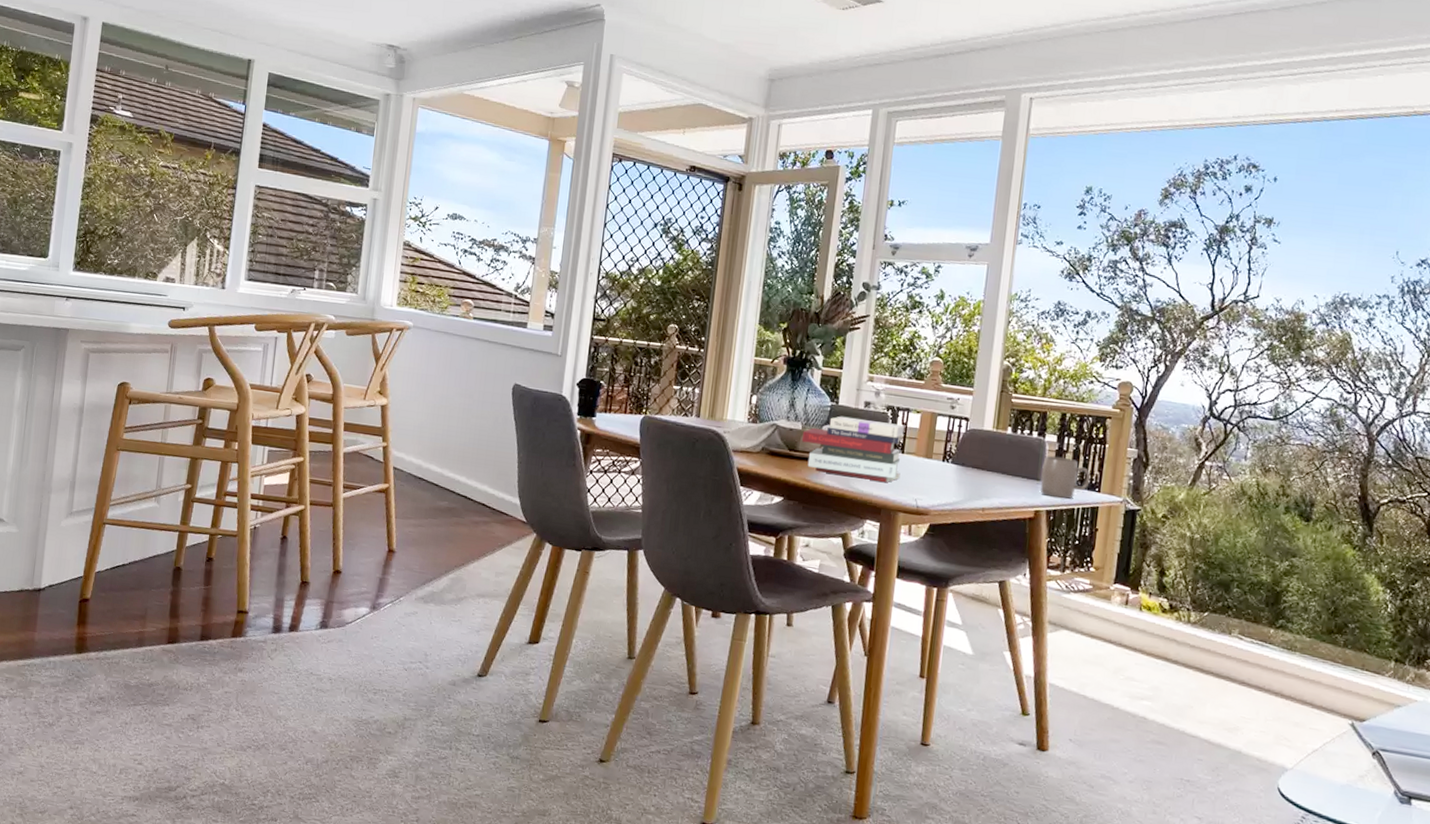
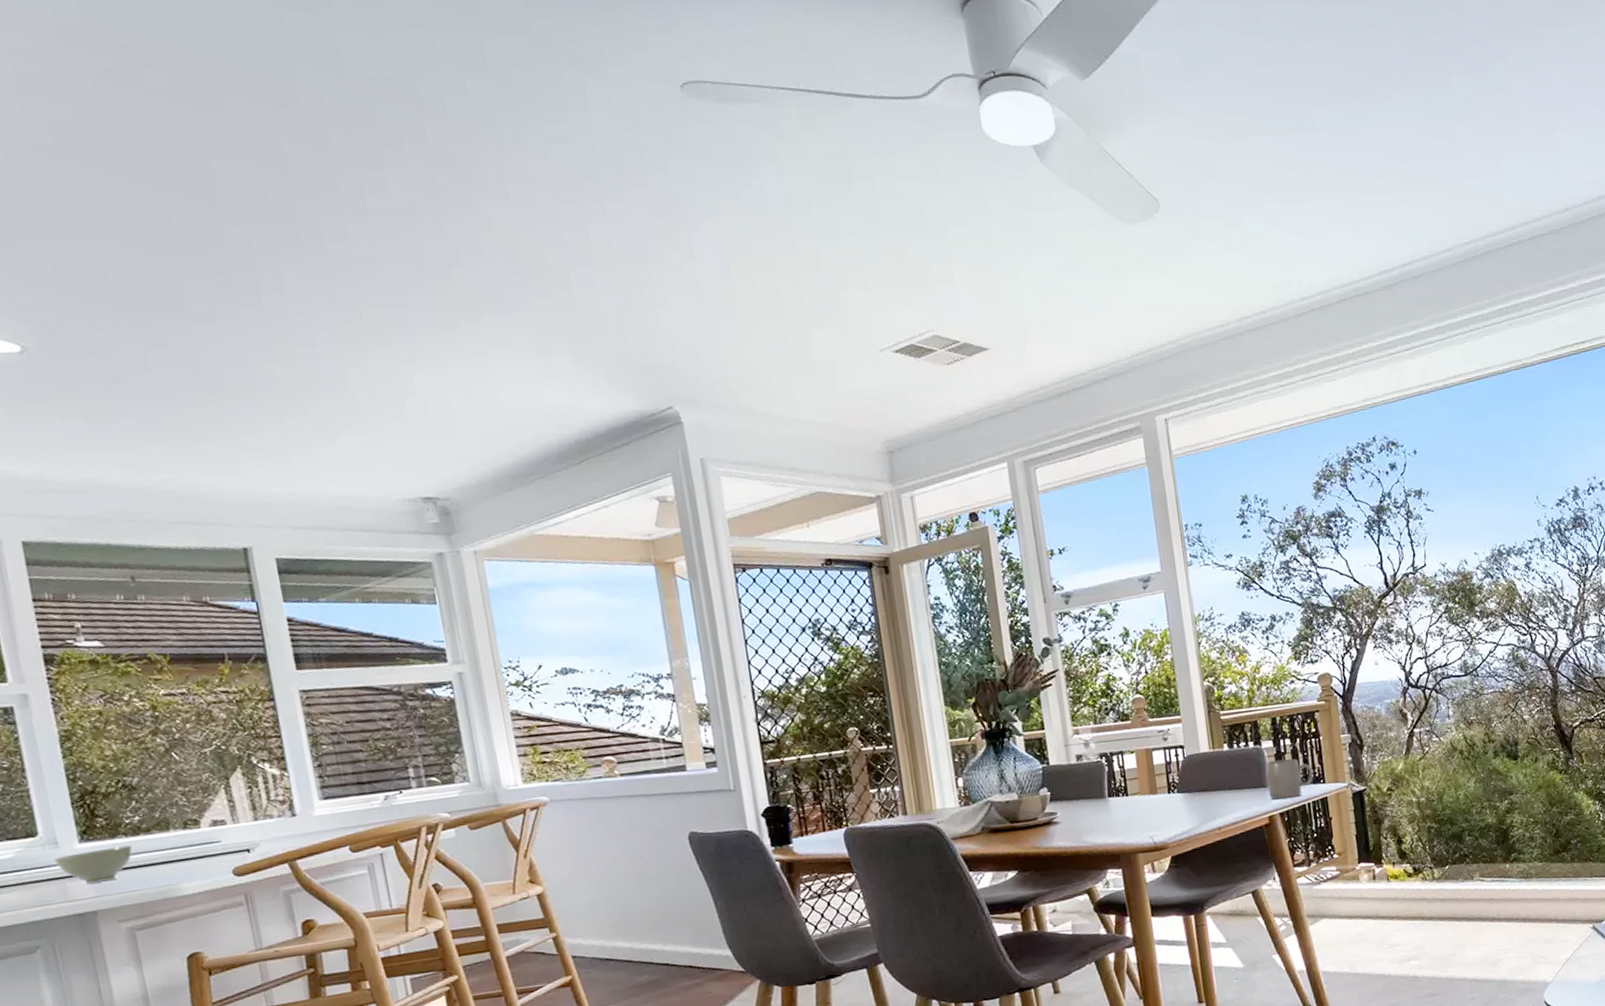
bowl: none [52,278,107,307] -> present [53,845,133,884]
books: present [801,416,905,482] -> none [1020,768,1131,837]

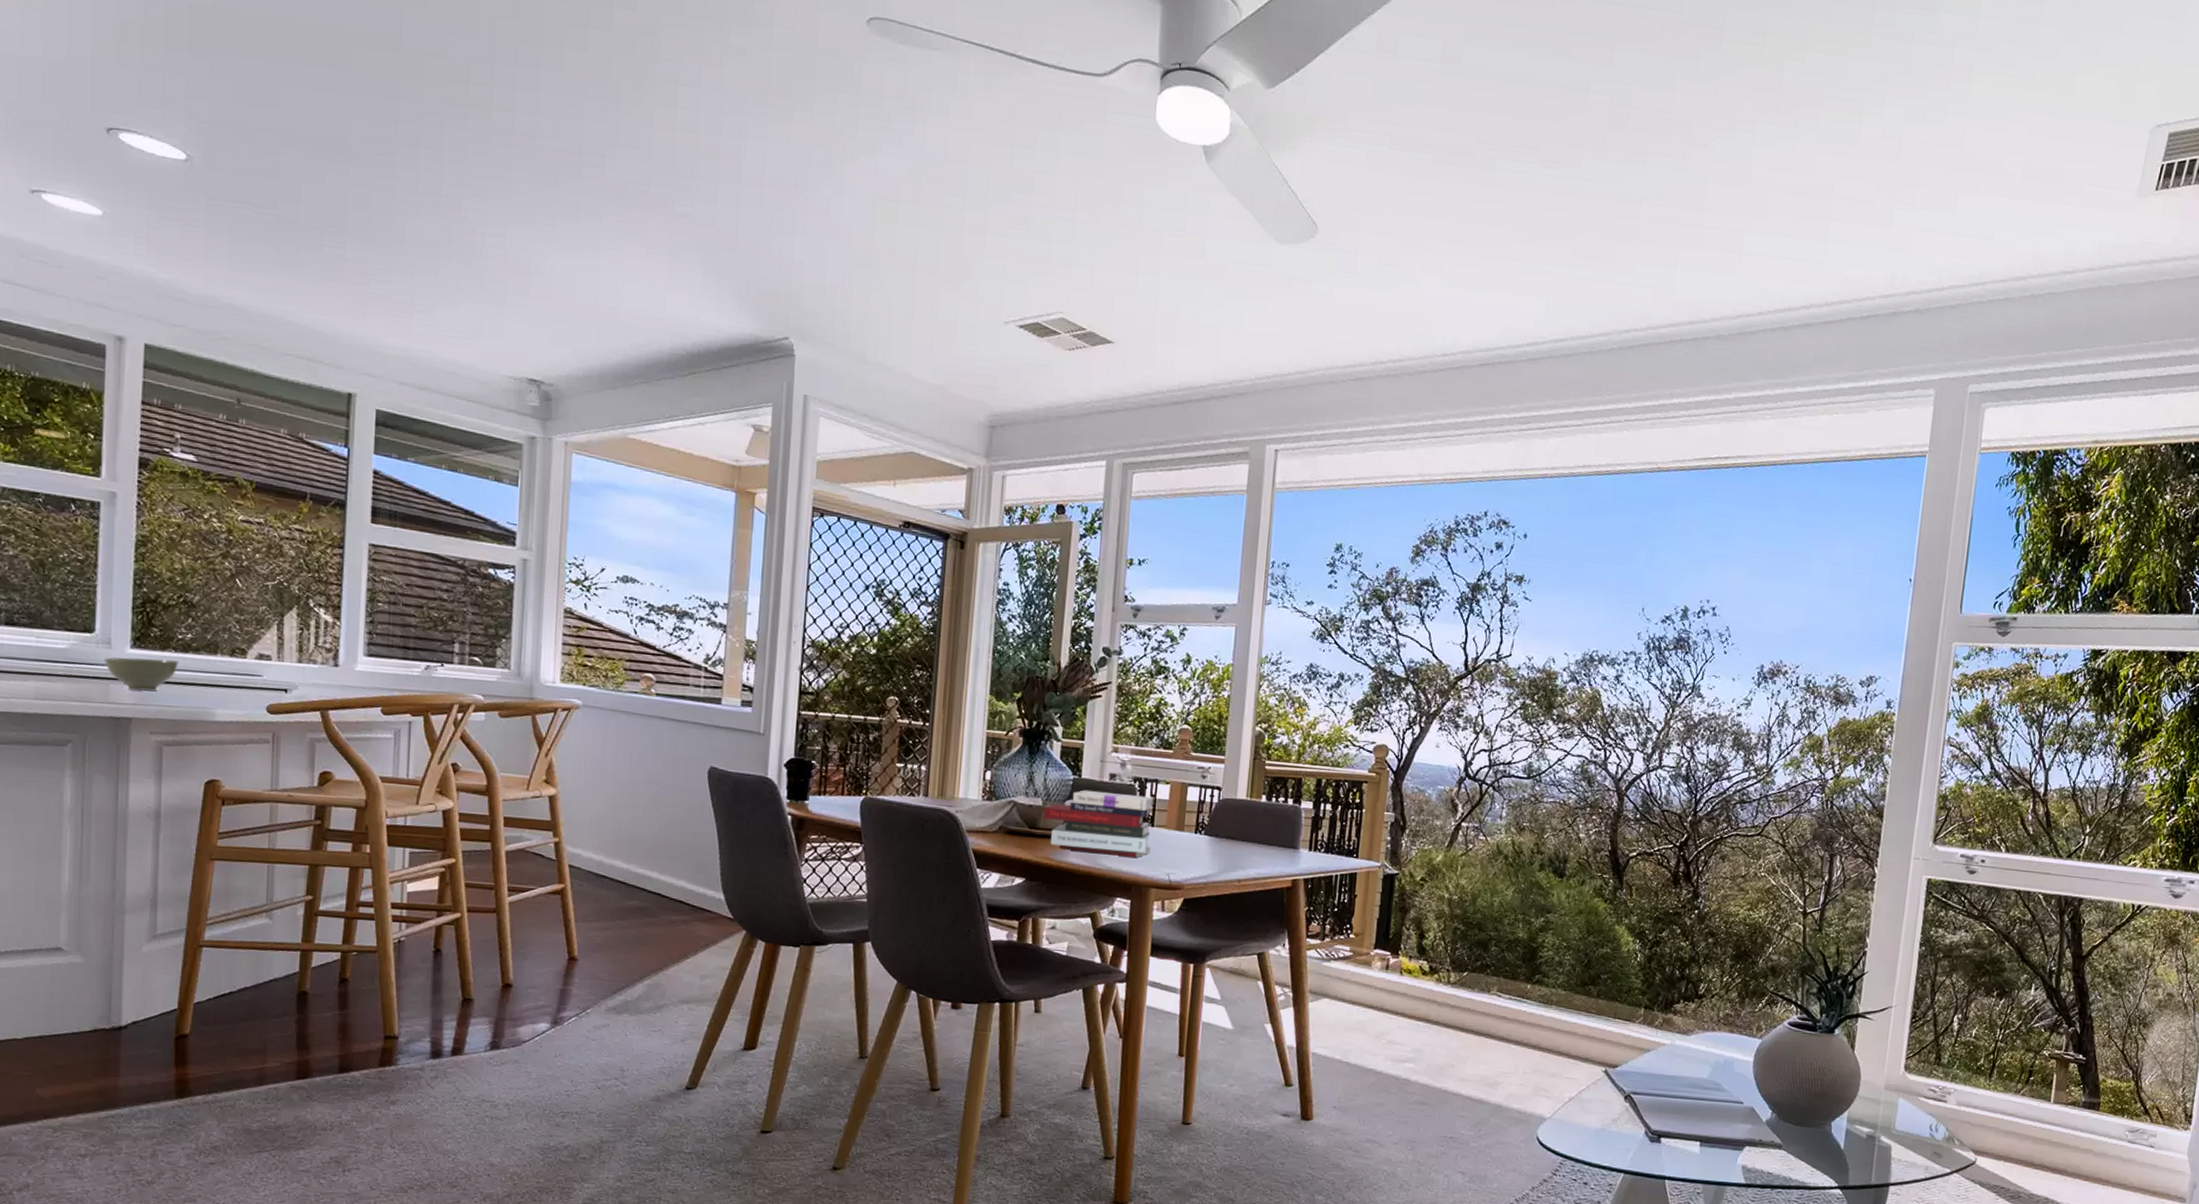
books: none [1020,768,1131,837] -> present [1042,789,1154,857]
mug: present [1265,758,1314,800] -> none [1297,823,1348,866]

